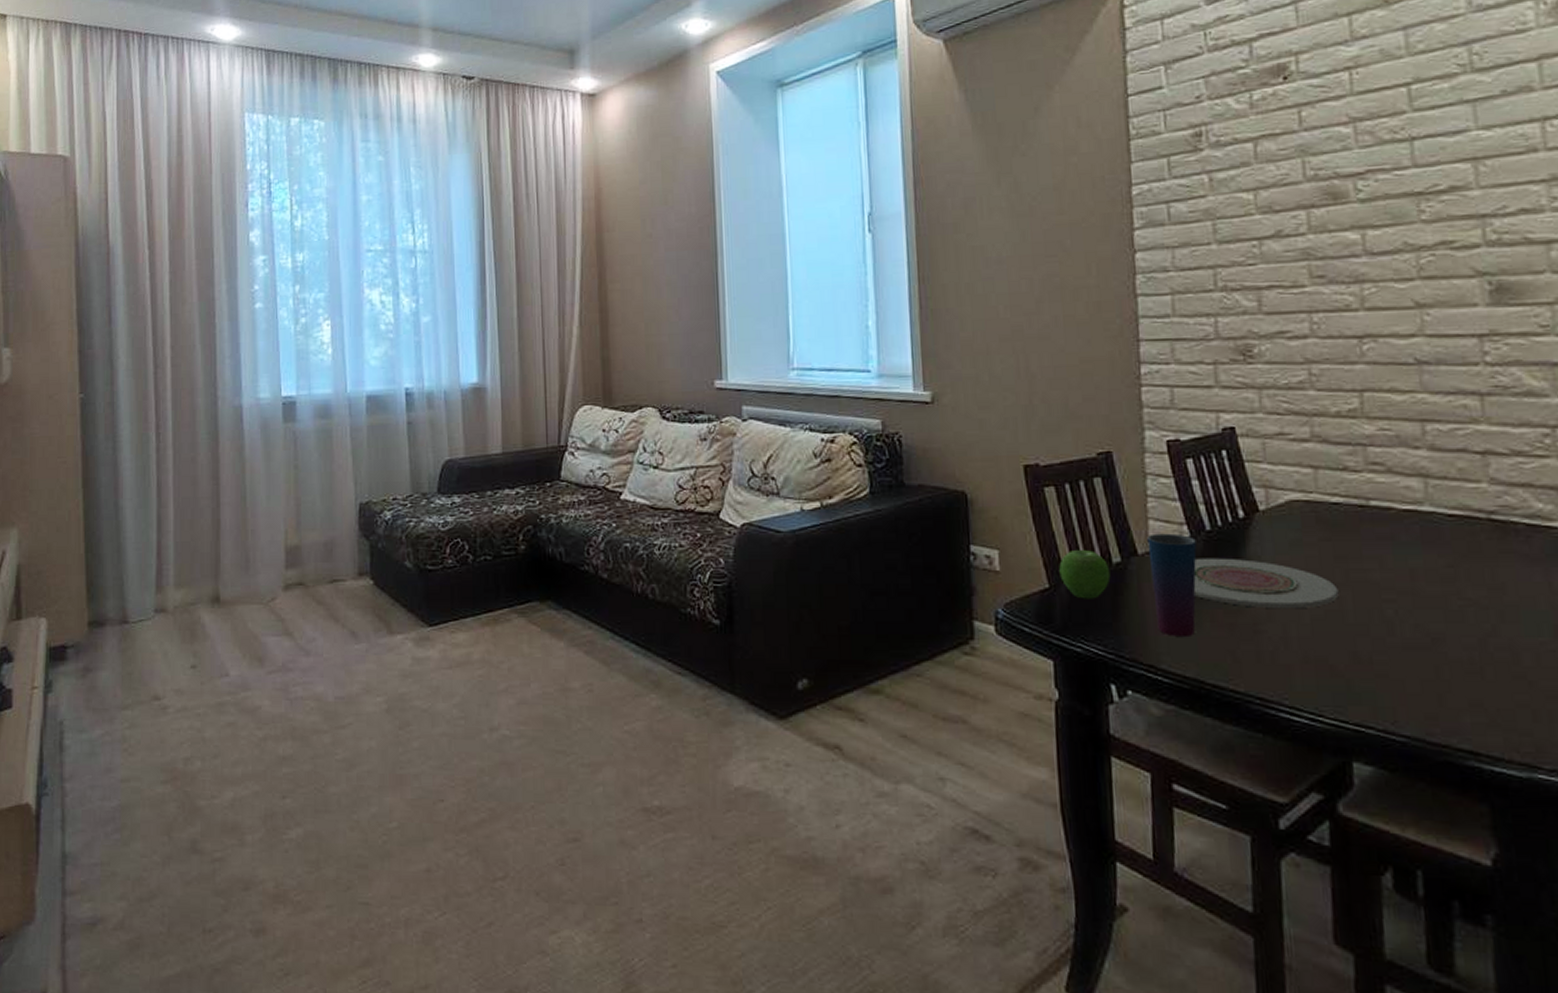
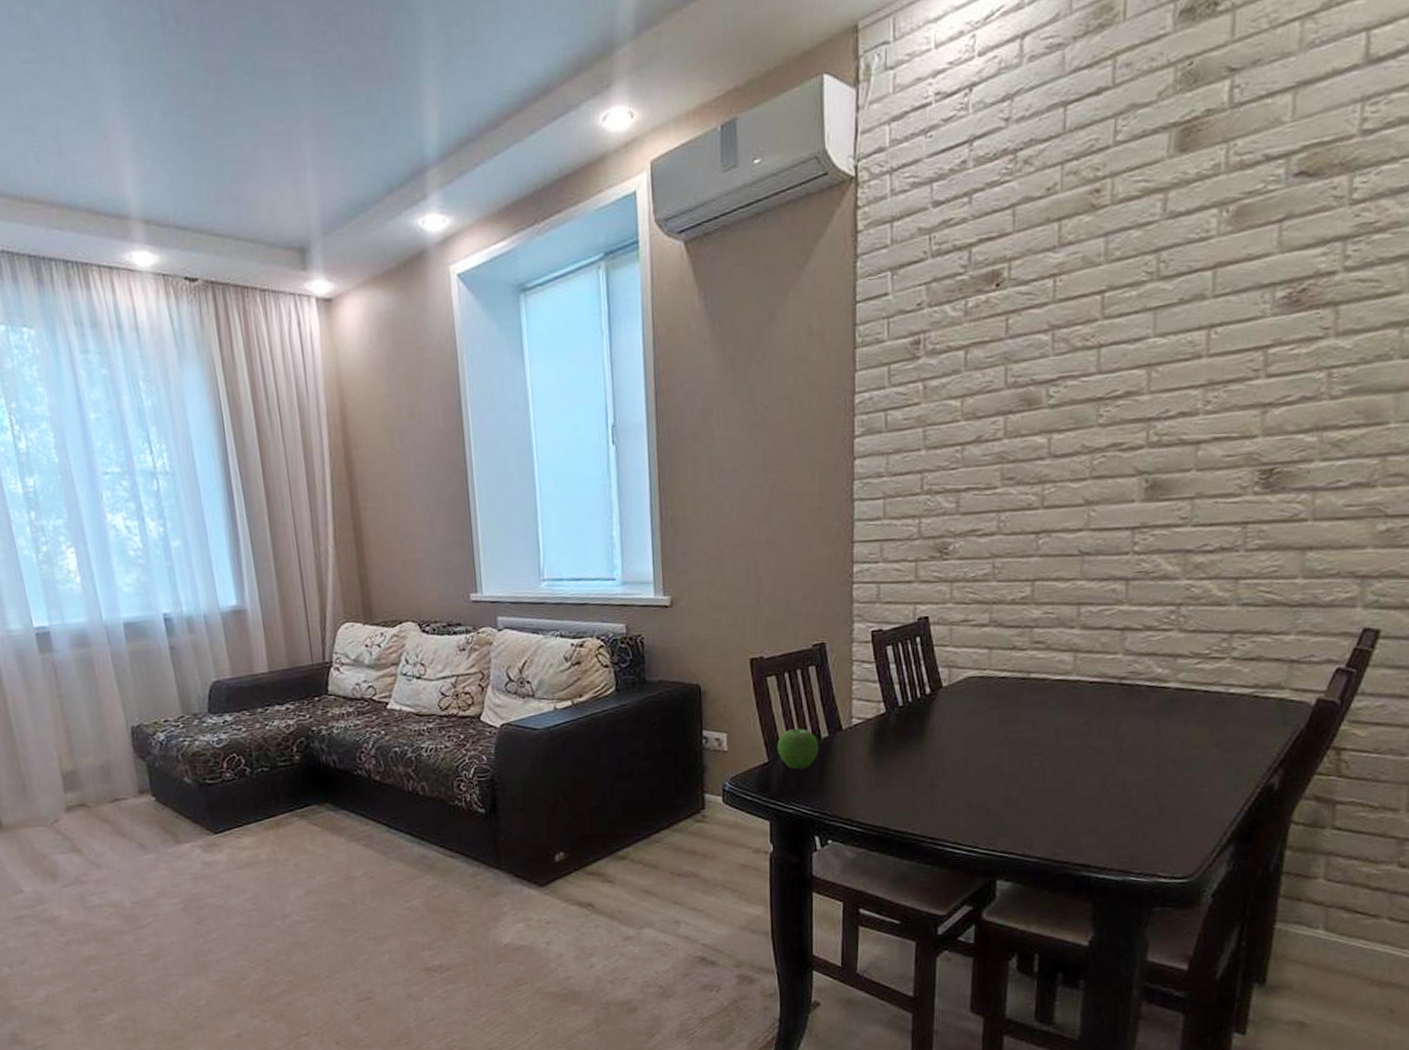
cup: present [1147,533,1197,638] -> none [851,710,890,795]
plate: present [1193,558,1339,609] -> none [885,728,999,767]

